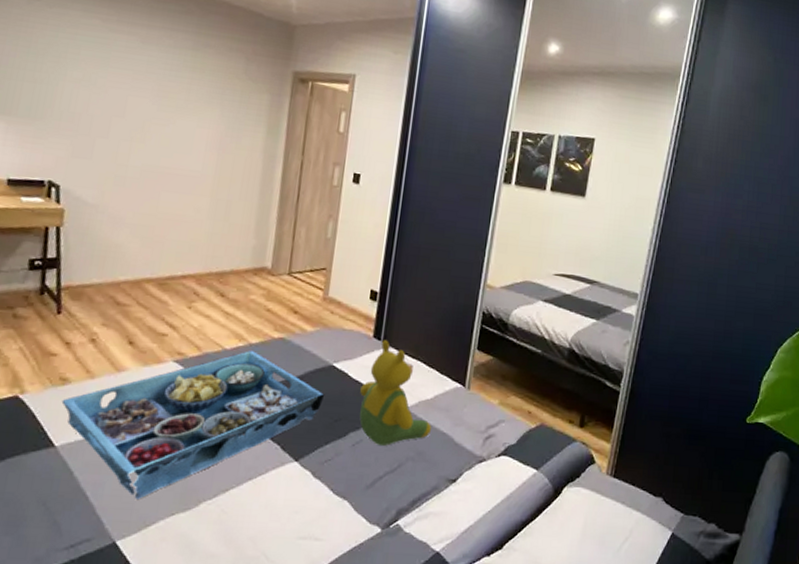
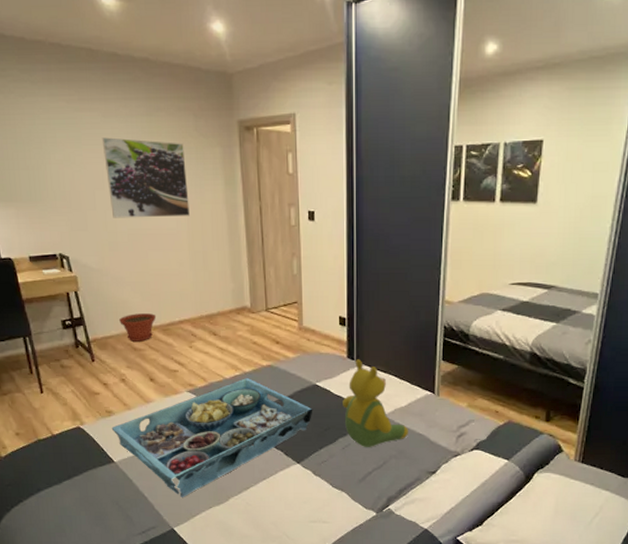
plant pot: none [105,261,155,295] -> present [118,313,157,342]
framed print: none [127,63,228,160] -> present [101,137,190,218]

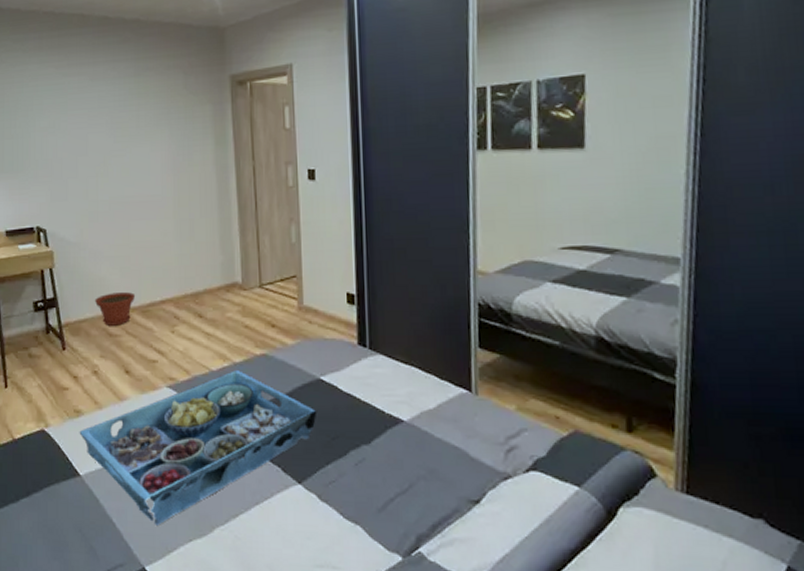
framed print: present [101,137,190,218] -> none [88,101,176,186]
teddy bear: present [343,359,408,447] -> none [354,346,440,464]

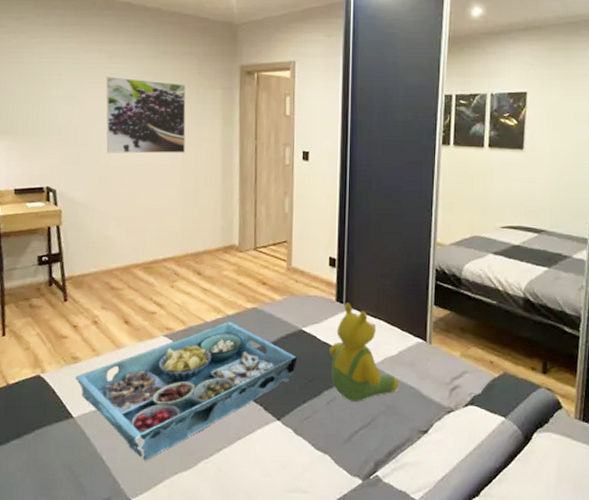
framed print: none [88,101,176,186] -> present [106,77,186,154]
plant pot: present [94,292,136,326] -> none [99,250,140,280]
teddy bear: none [354,346,440,464] -> present [329,303,398,401]

